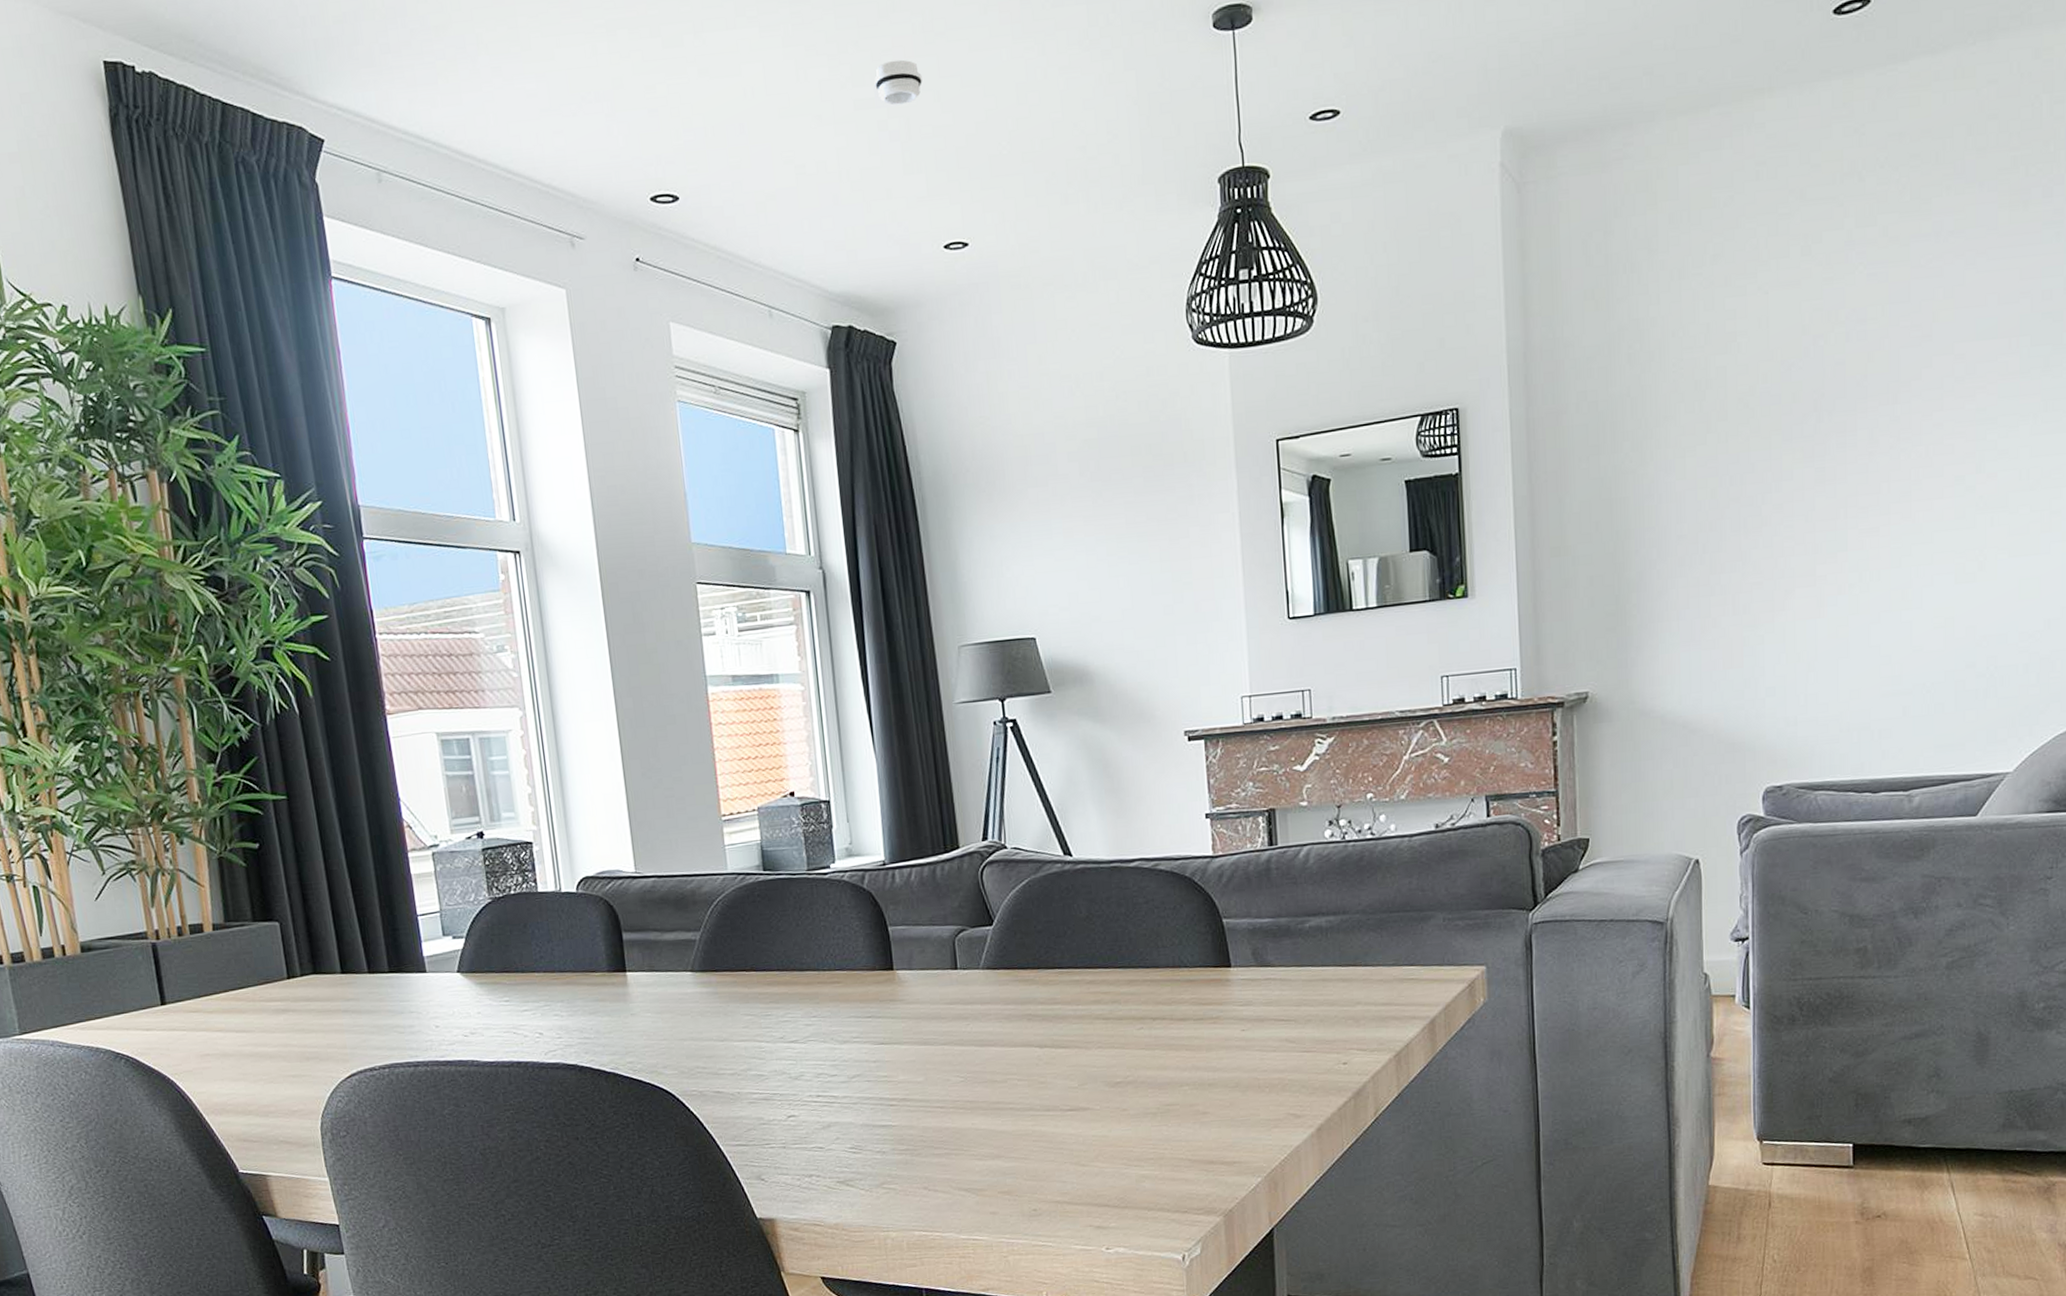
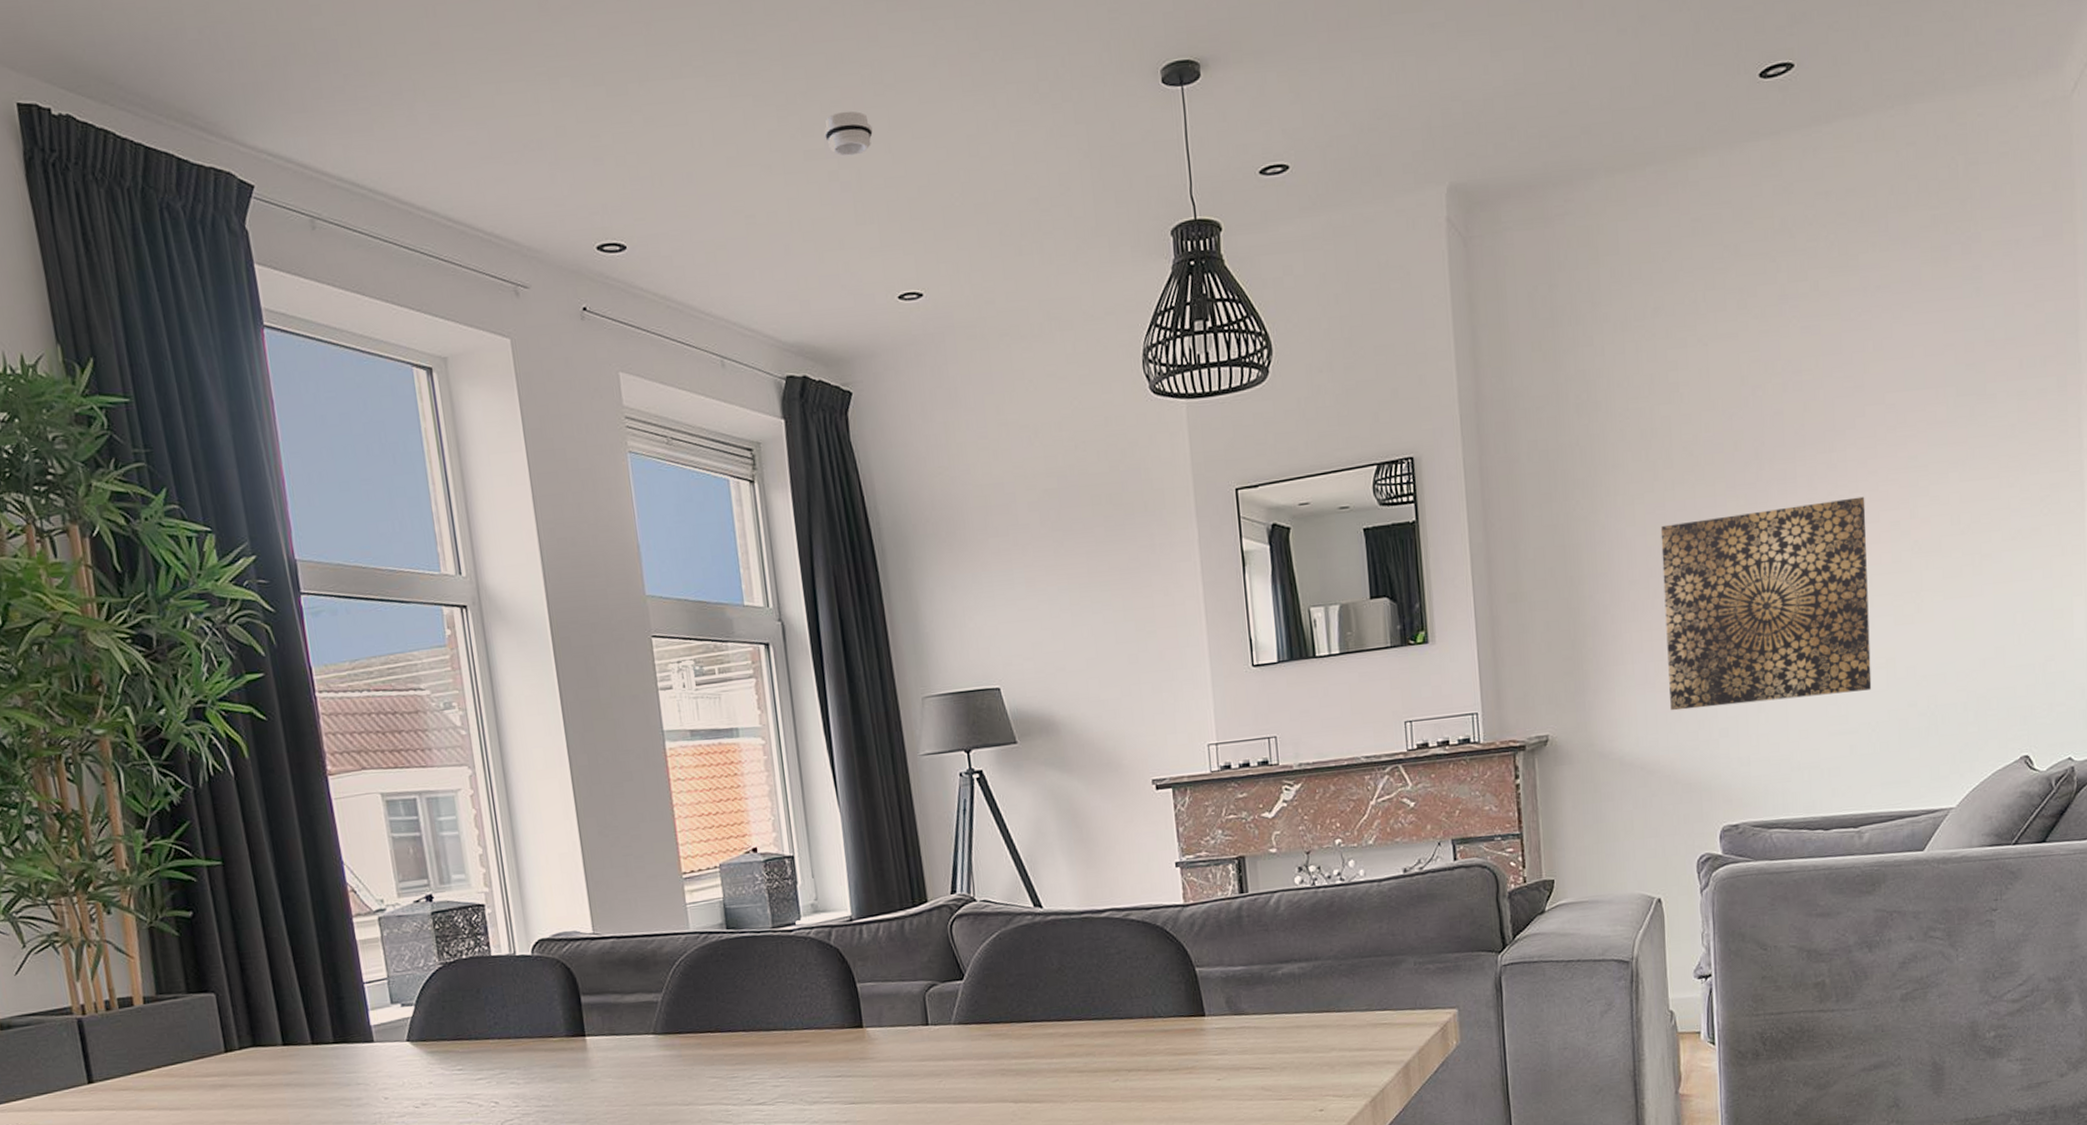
wall art: none [1712,450,1929,669] -> present [1660,496,1872,711]

